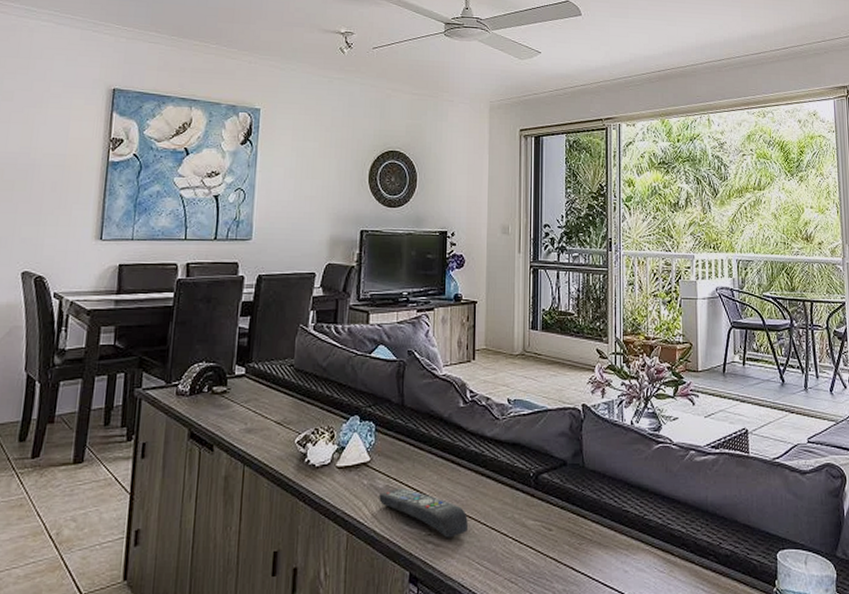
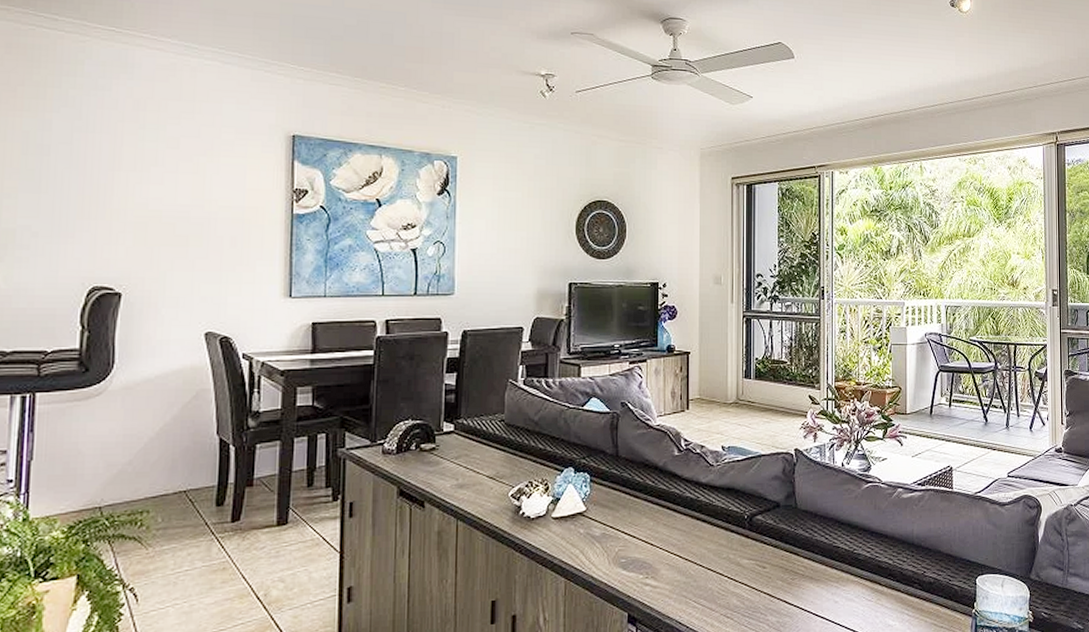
remote control: present [379,488,468,538] -> none [596,535,684,580]

